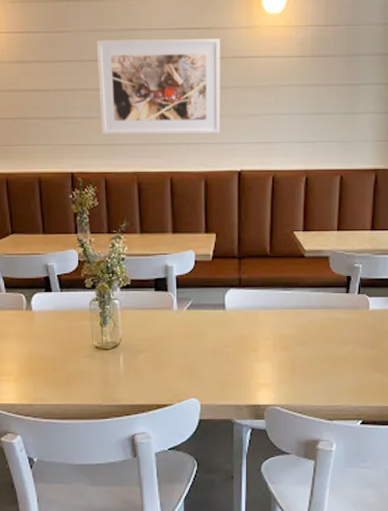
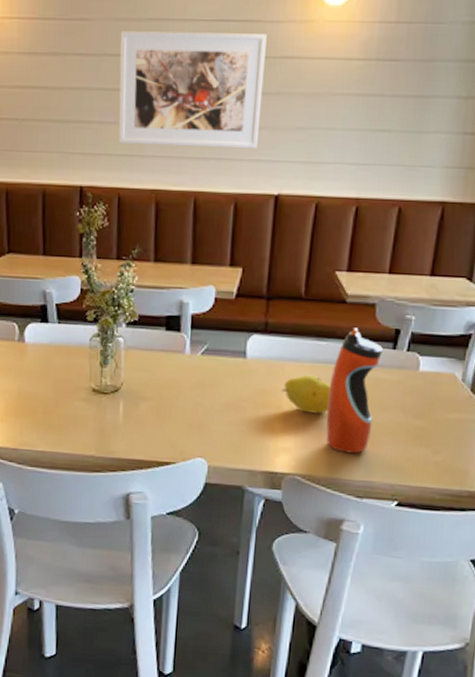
fruit: none [258,319,298,352] -> present [282,374,330,414]
water bottle: none [297,276,339,383] -> present [326,326,384,454]

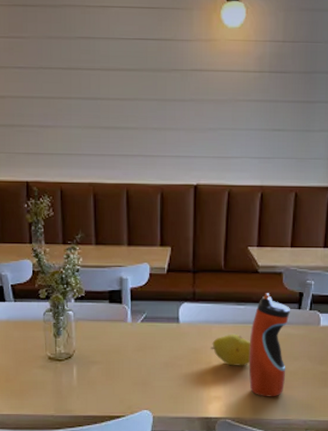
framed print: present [118,31,267,150] -> none [54,47,179,147]

